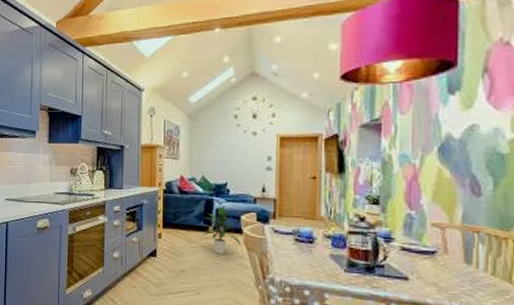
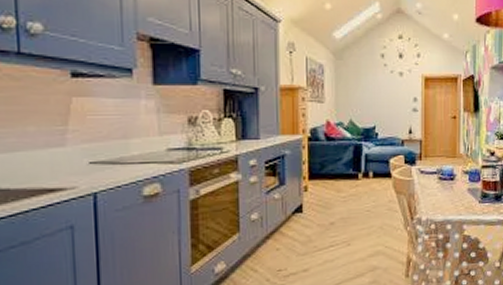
indoor plant: present [203,206,241,254] -> none [352,150,390,201]

